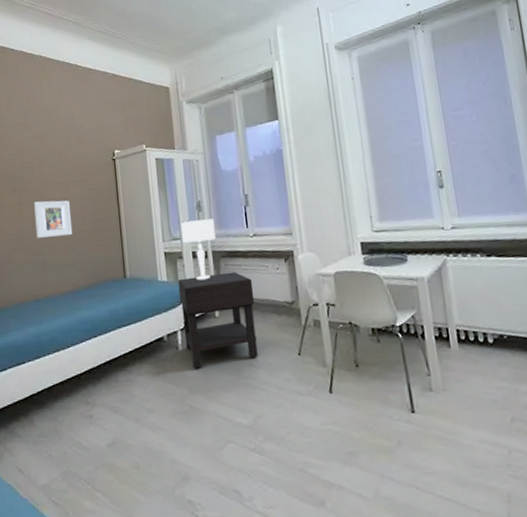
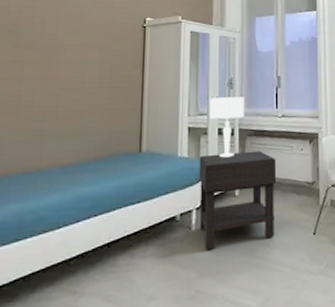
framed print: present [34,200,73,238] -> none [37,61,86,103]

